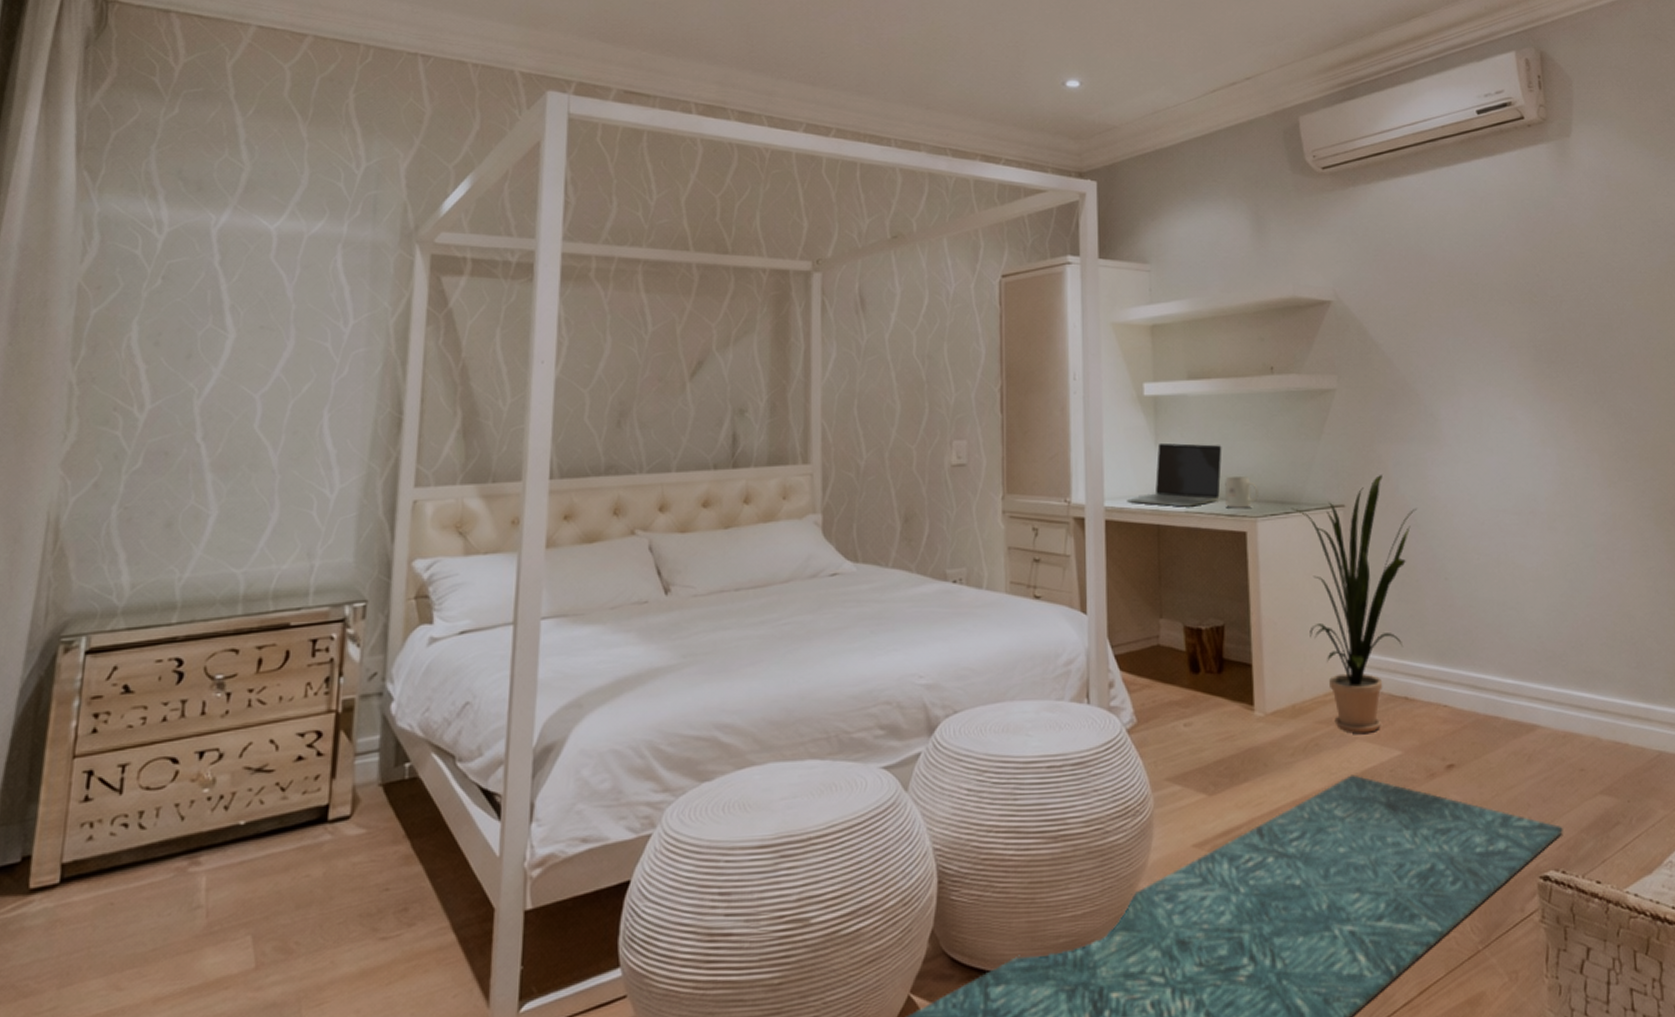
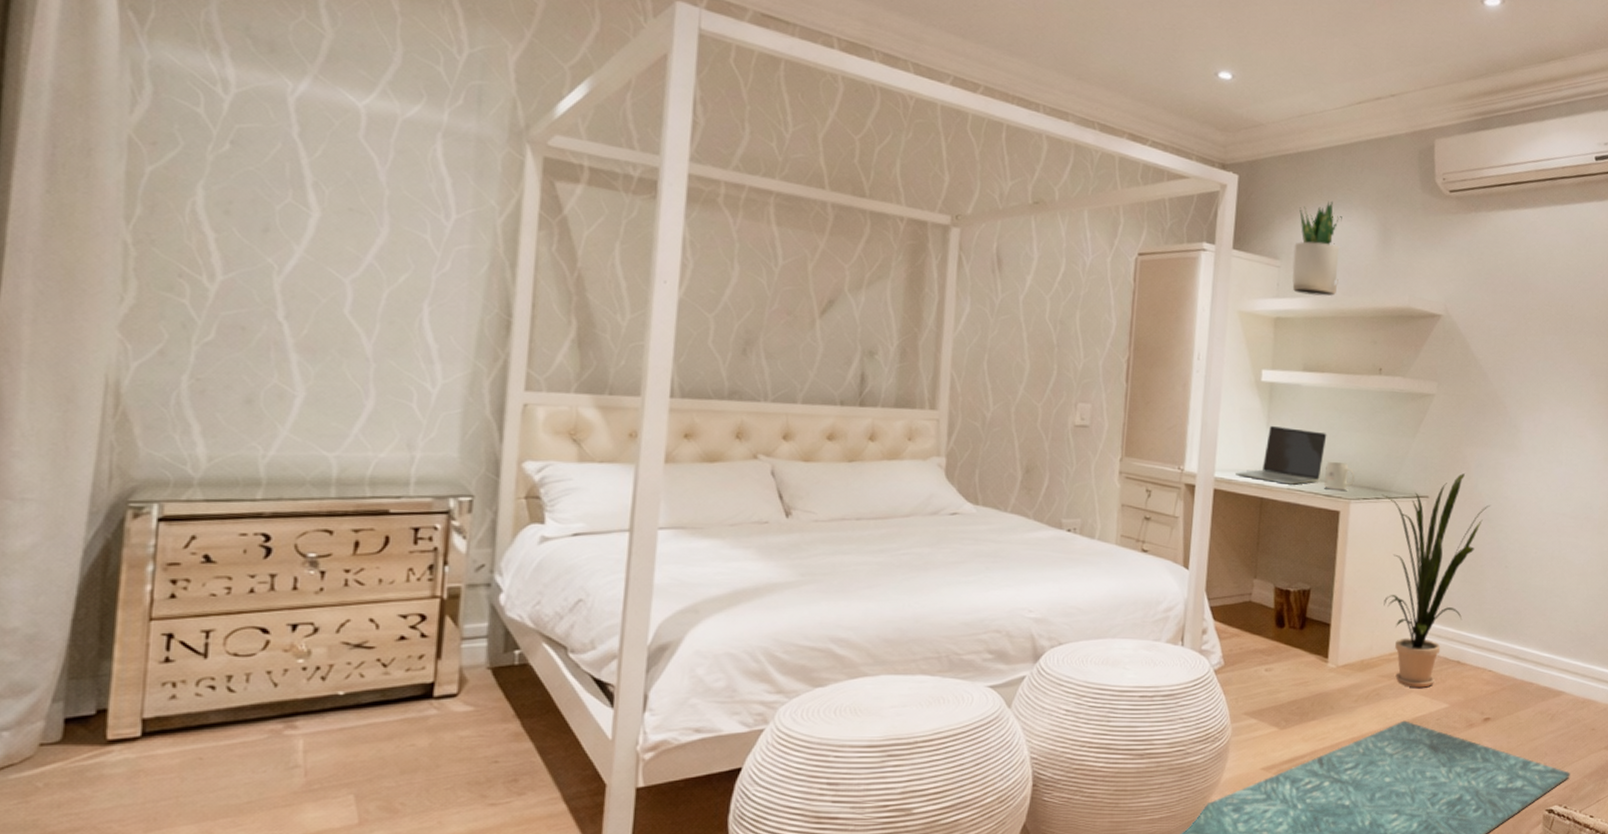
planter: none [1163,195,1214,297] -> present [1291,201,1342,296]

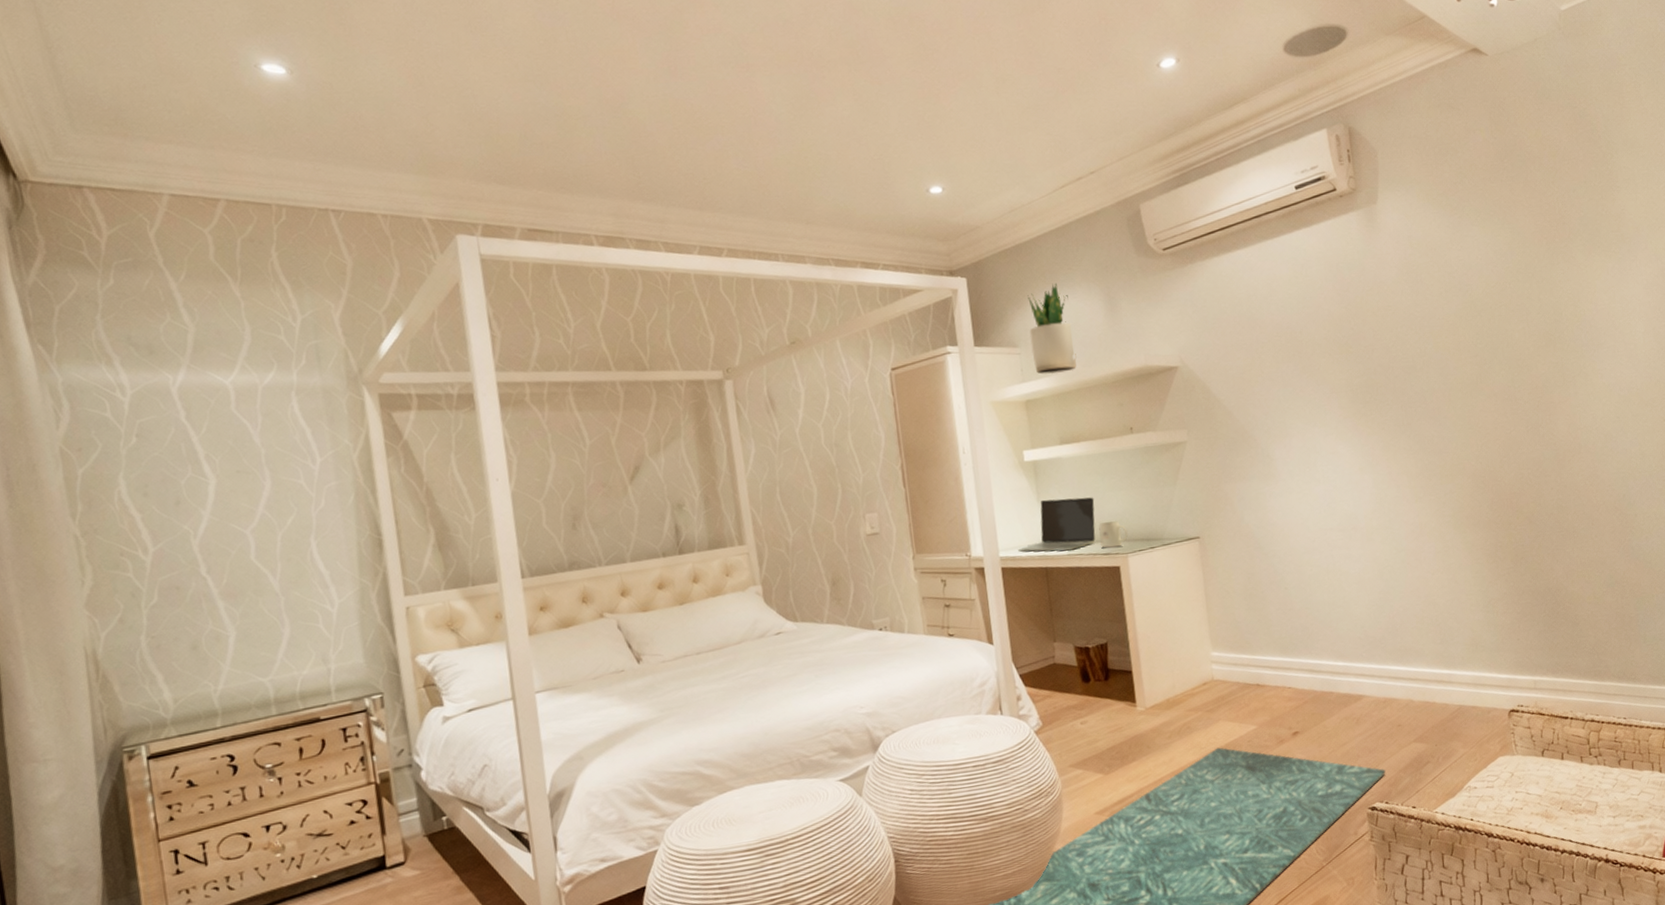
house plant: present [1381,473,1490,688] -> none [1155,509,1259,716]

